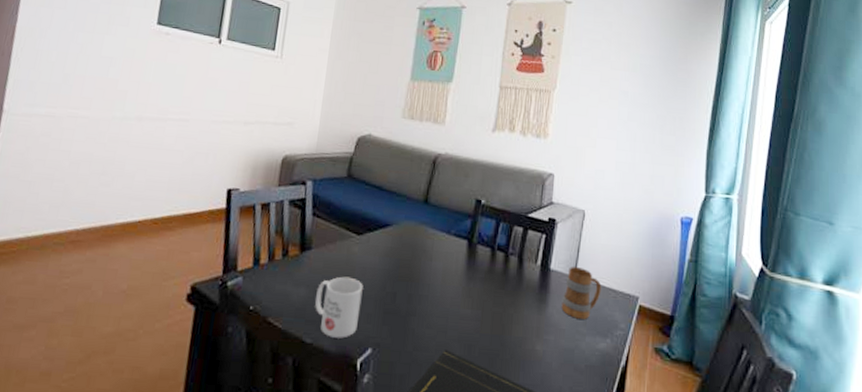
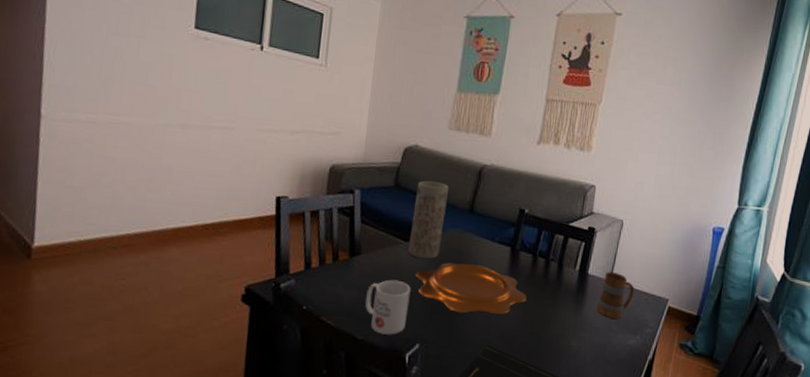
vase: none [361,170,402,254] -> present [408,180,449,260]
decorative bowl: none [367,257,486,315] -> present [415,262,527,314]

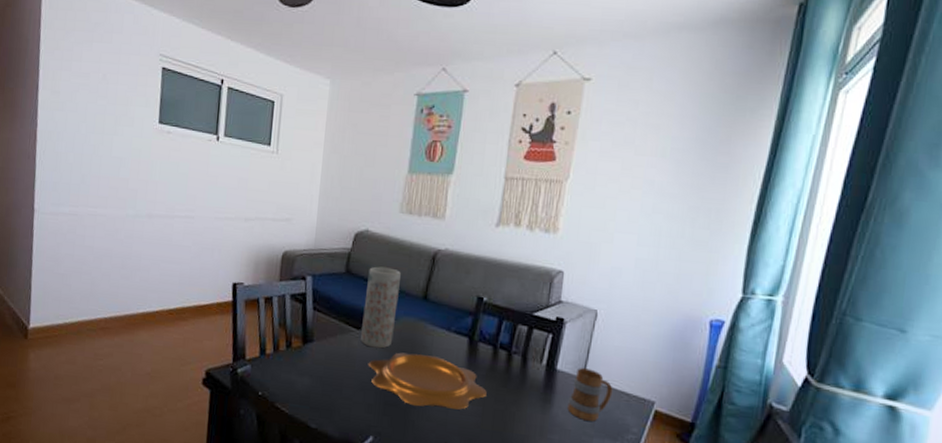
mug: present [365,279,411,335] -> none [318,368,364,426]

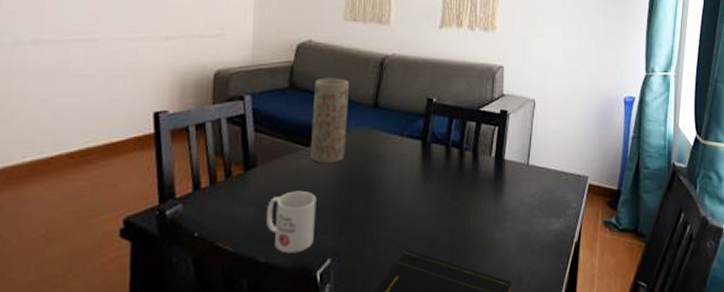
mug: none [318,368,364,426] -> present [265,190,317,254]
decorative bowl: present [368,352,487,410] -> none [320,164,443,219]
mug: present [567,368,613,421] -> none [517,155,554,204]

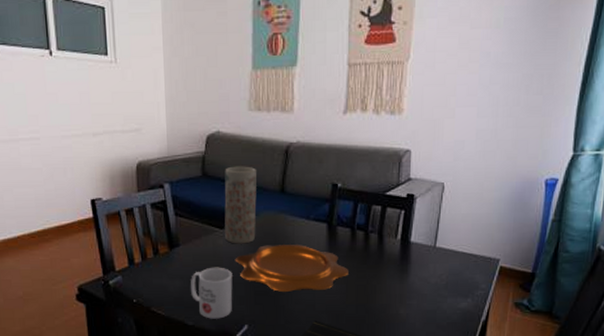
decorative bowl: none [320,164,443,219] -> present [235,245,349,293]

